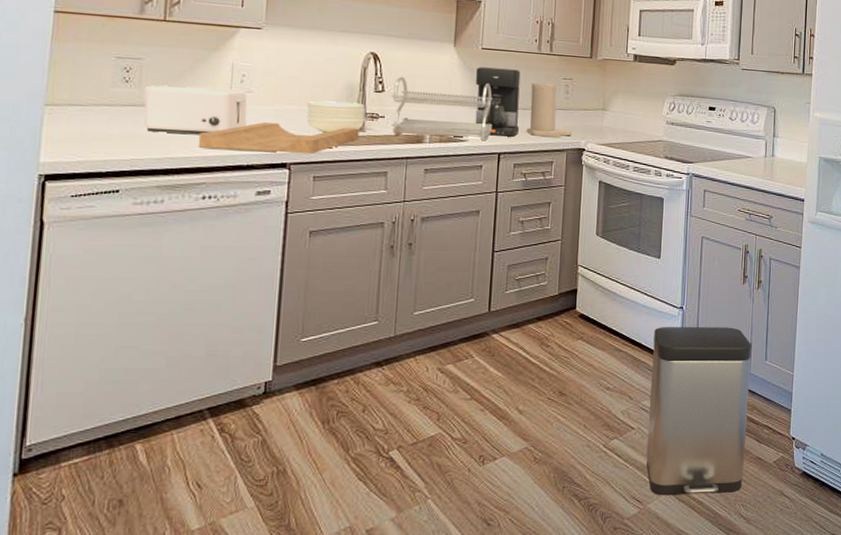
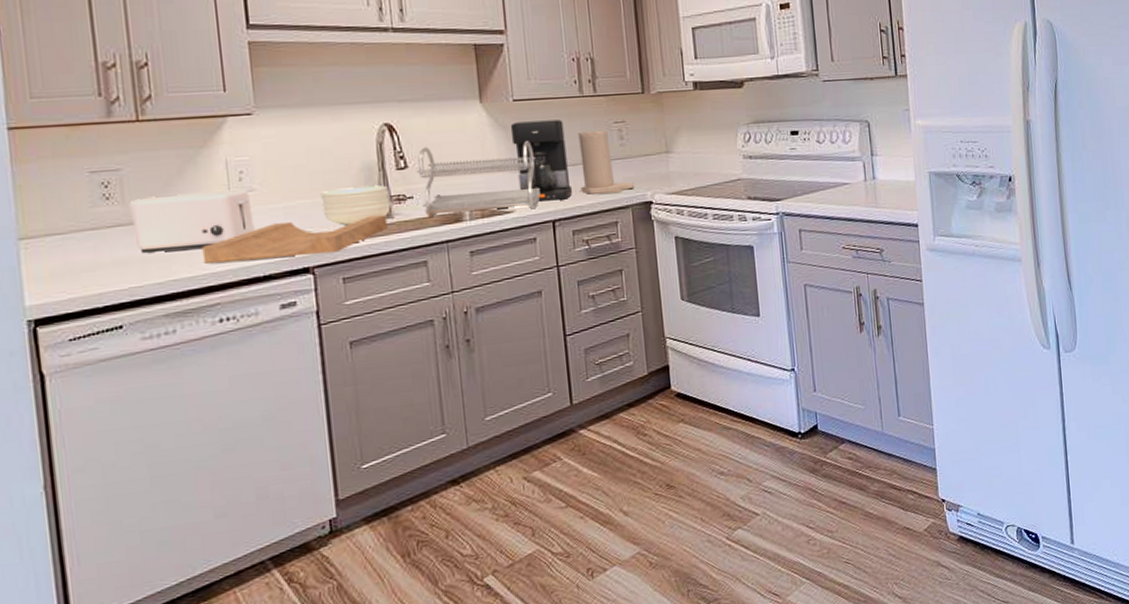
pedal bin: present [646,327,752,495] -> none [765,384,892,585]

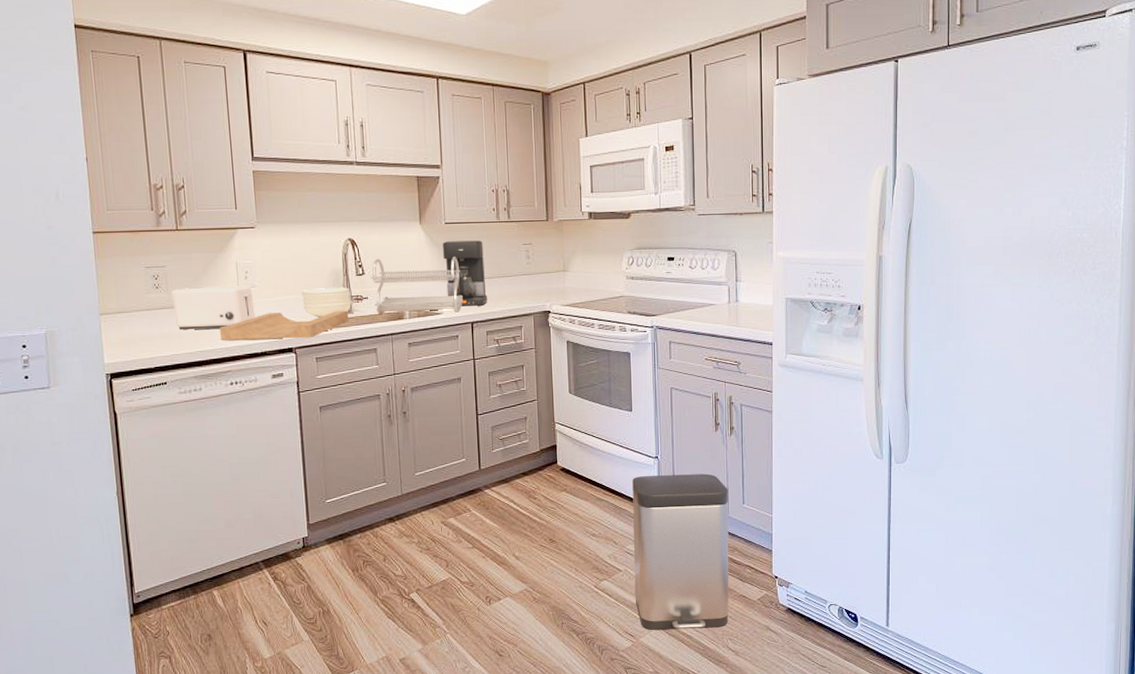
paper towel: present [578,130,634,195] -> none [494,250,536,303]
pedal bin: none [765,384,892,585] -> present [632,473,729,630]

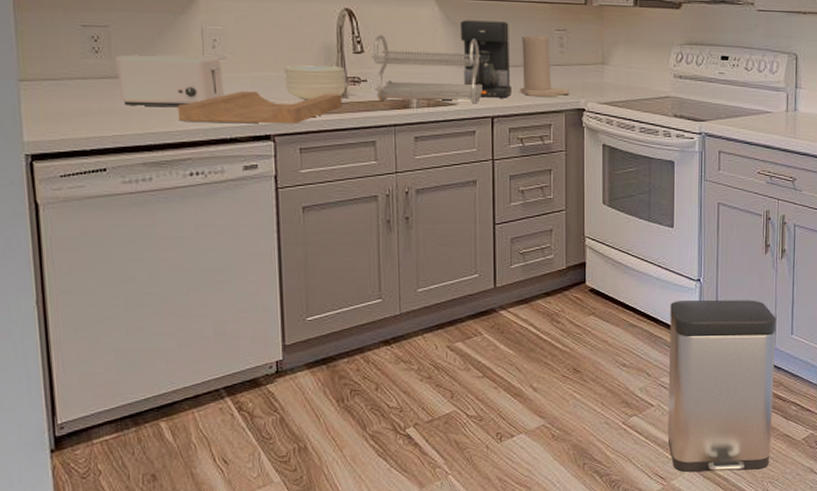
paper towel: none [494,250,536,303] -> present [520,35,569,97]

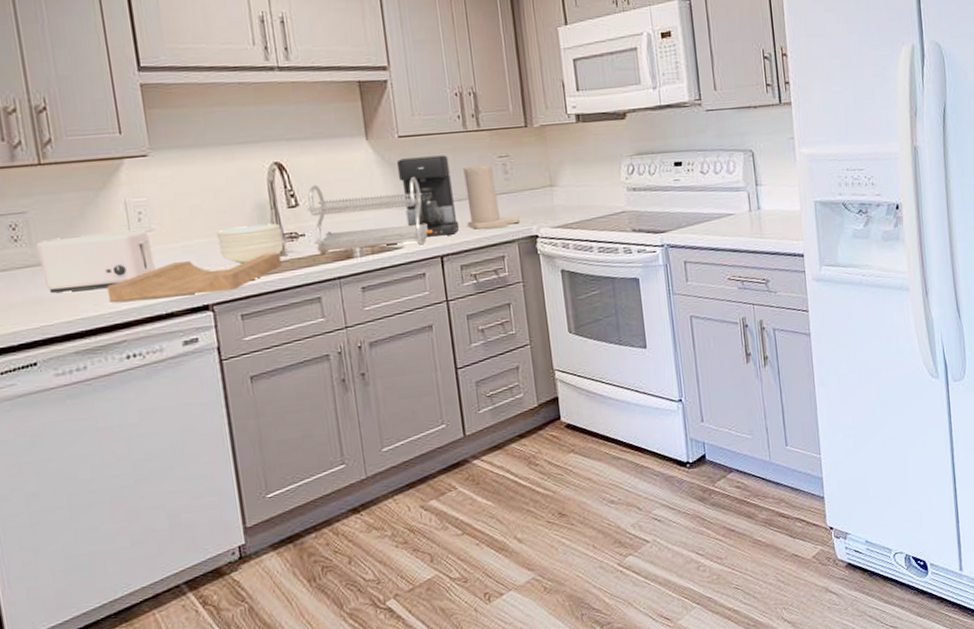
pedal bin: present [667,300,777,472] -> none [653,414,781,610]

